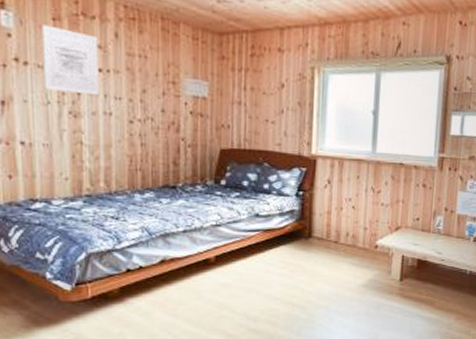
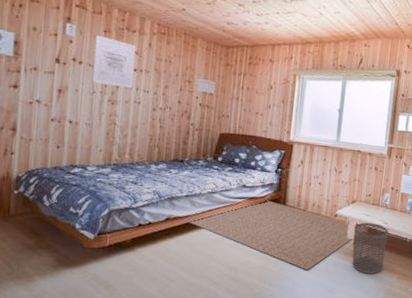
rug: none [189,231,414,315] -> present [188,200,366,271]
waste bin: none [399,253,443,316] -> present [352,222,389,274]

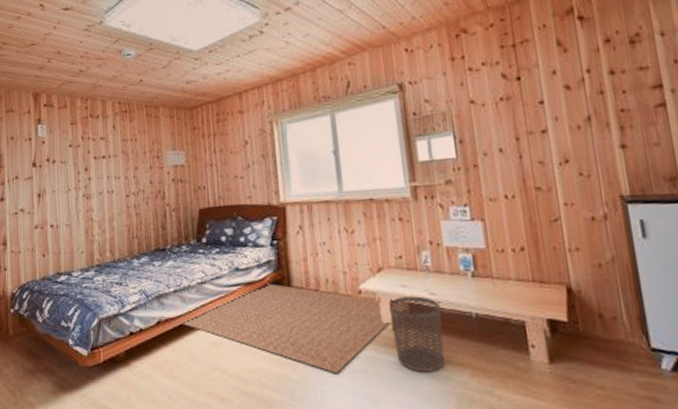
wall art: present [92,35,136,89] -> none [64,129,104,180]

